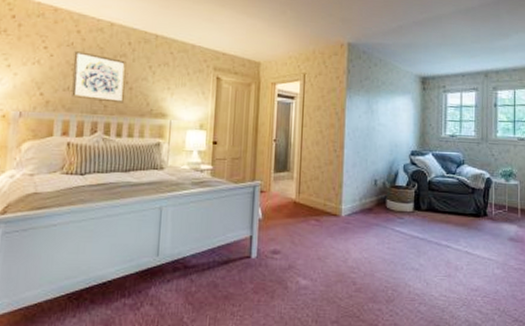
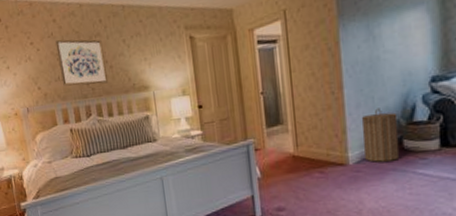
laundry hamper: none [355,170,384,217] -> present [362,108,400,163]

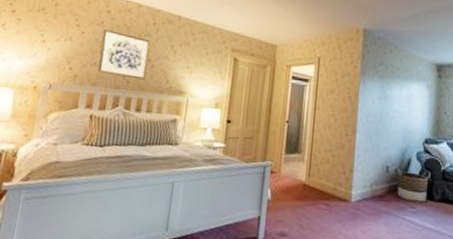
laundry hamper: present [362,108,400,163] -> none [365,156,396,205]

